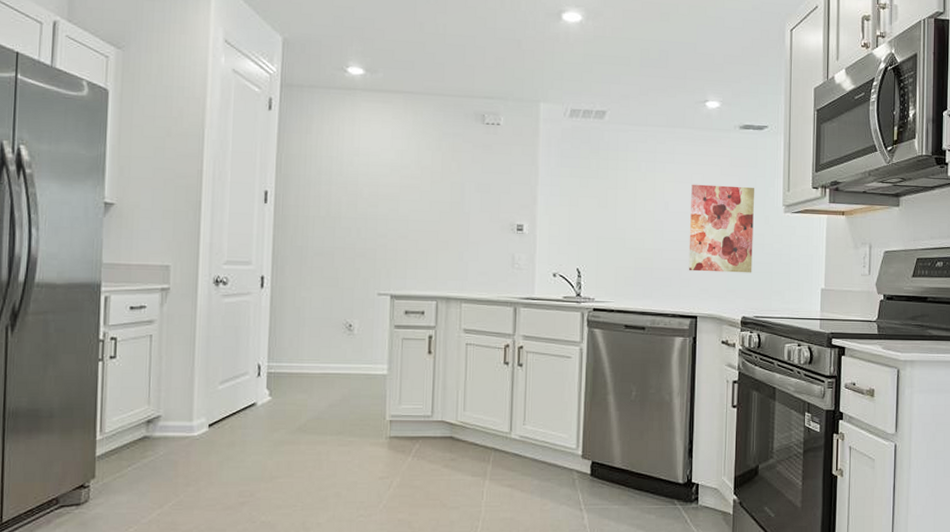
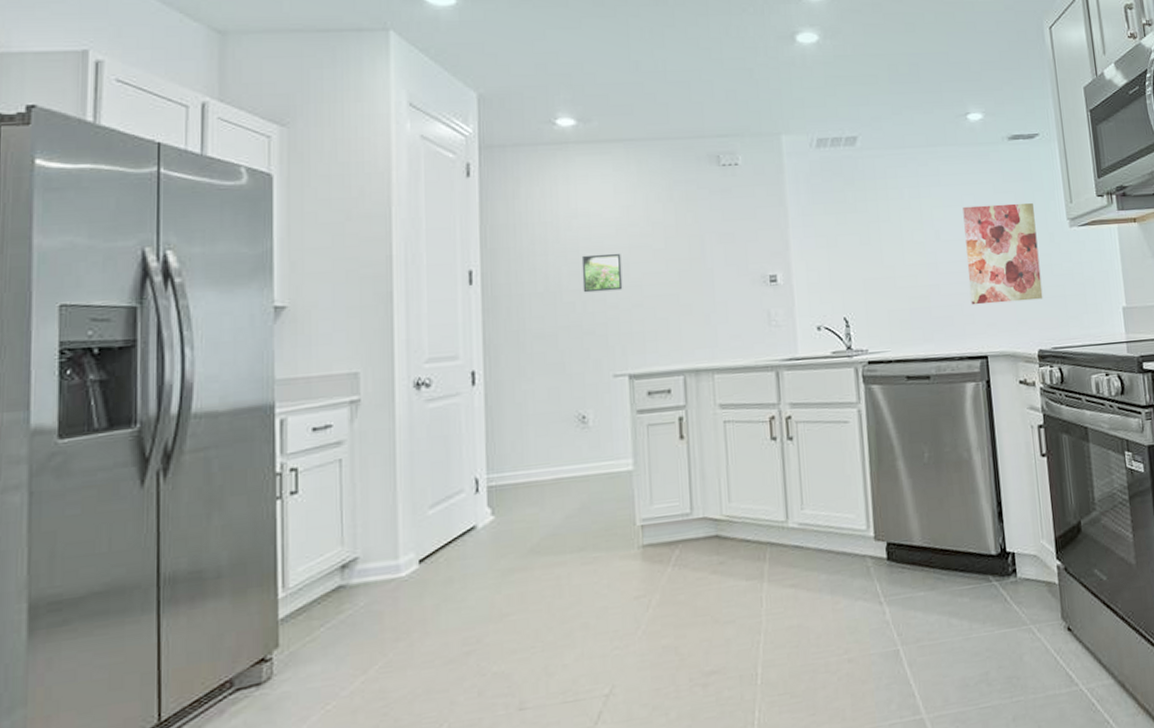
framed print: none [358,189,393,222] -> present [581,253,623,293]

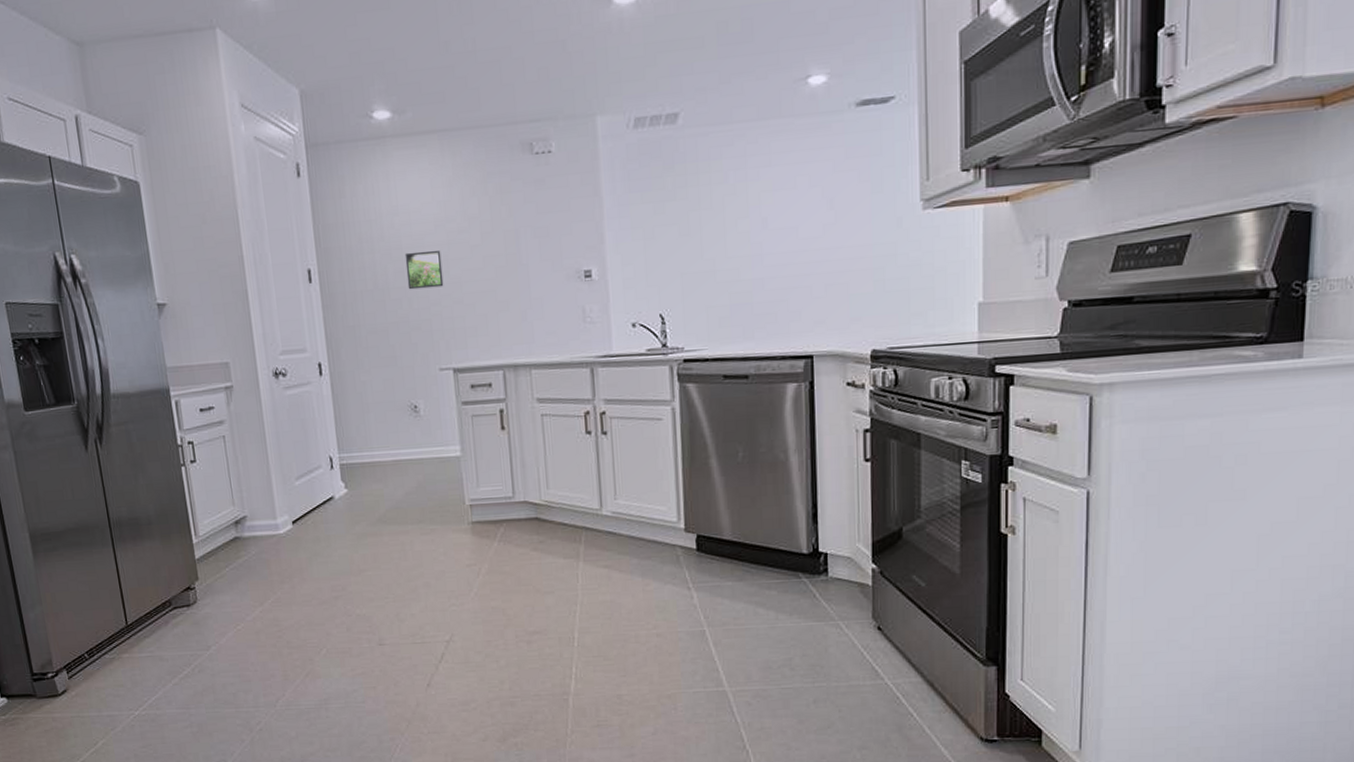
wall art: present [963,203,1043,305] -> none [795,182,883,301]

